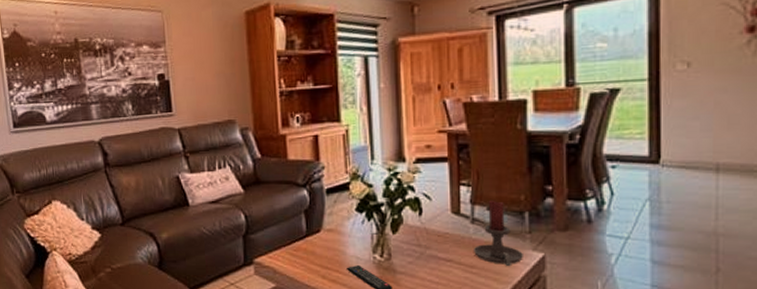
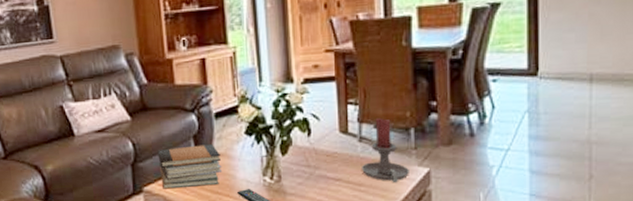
book stack: none [269,220,333,262] -> present [157,144,223,189]

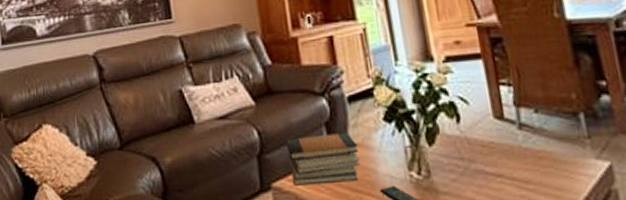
candle holder: present [362,117,409,183] -> none [526,100,586,181]

